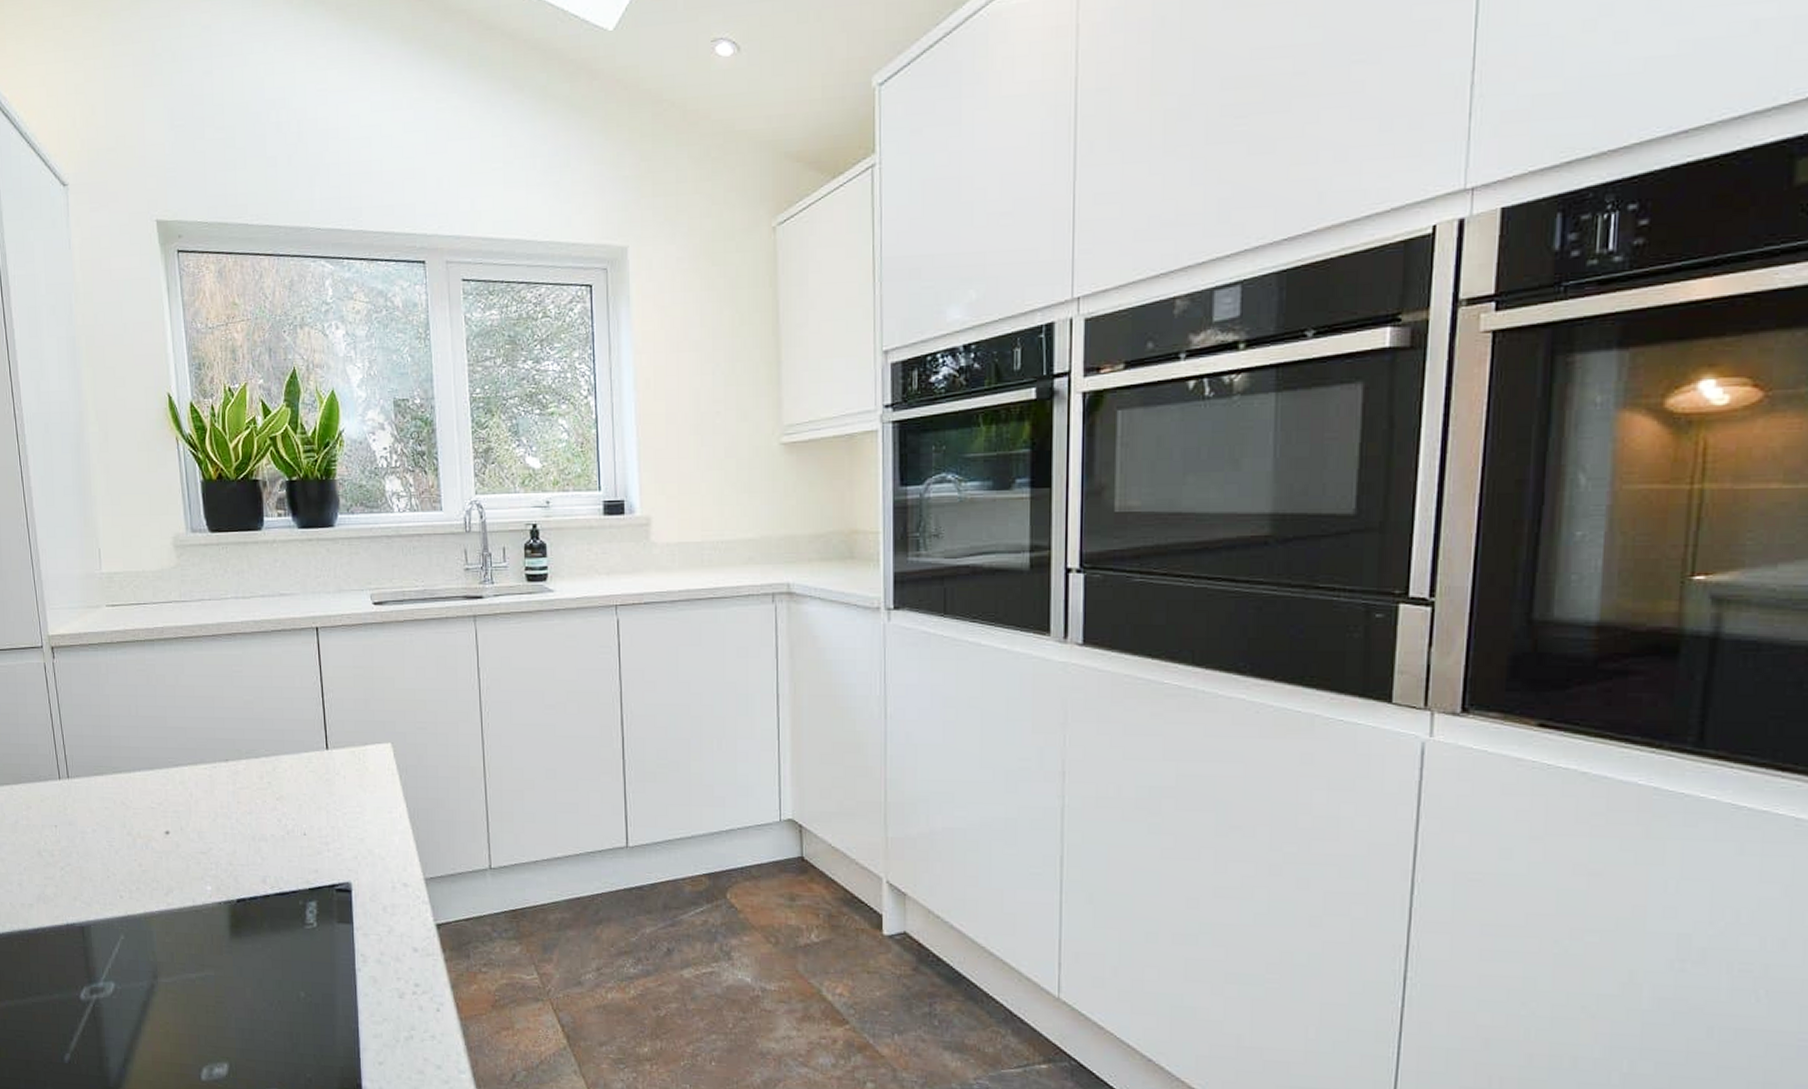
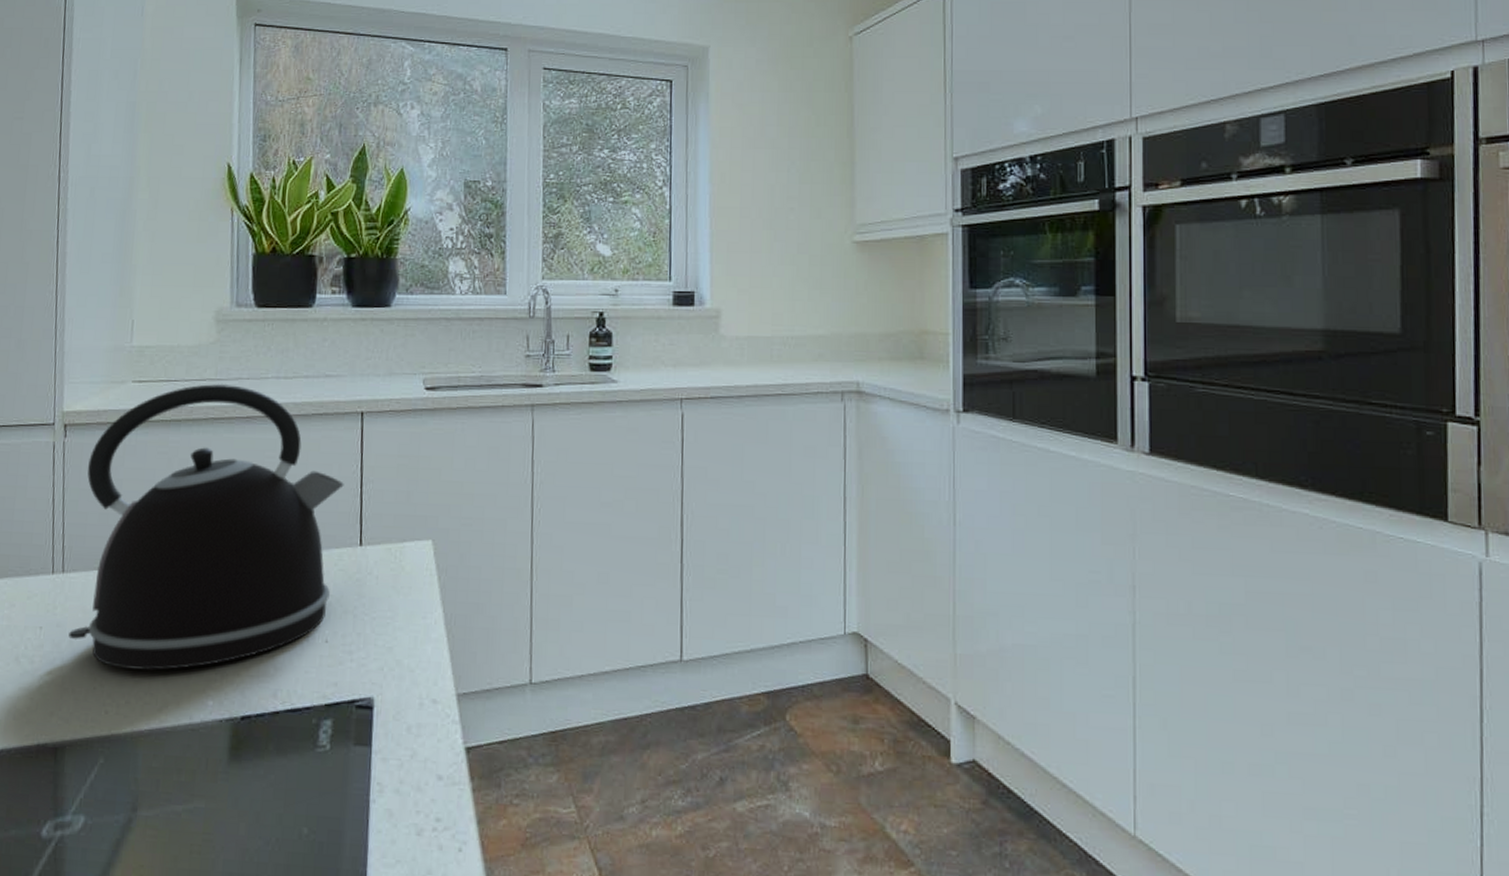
kettle: none [76,606,307,861] -> present [69,384,344,671]

